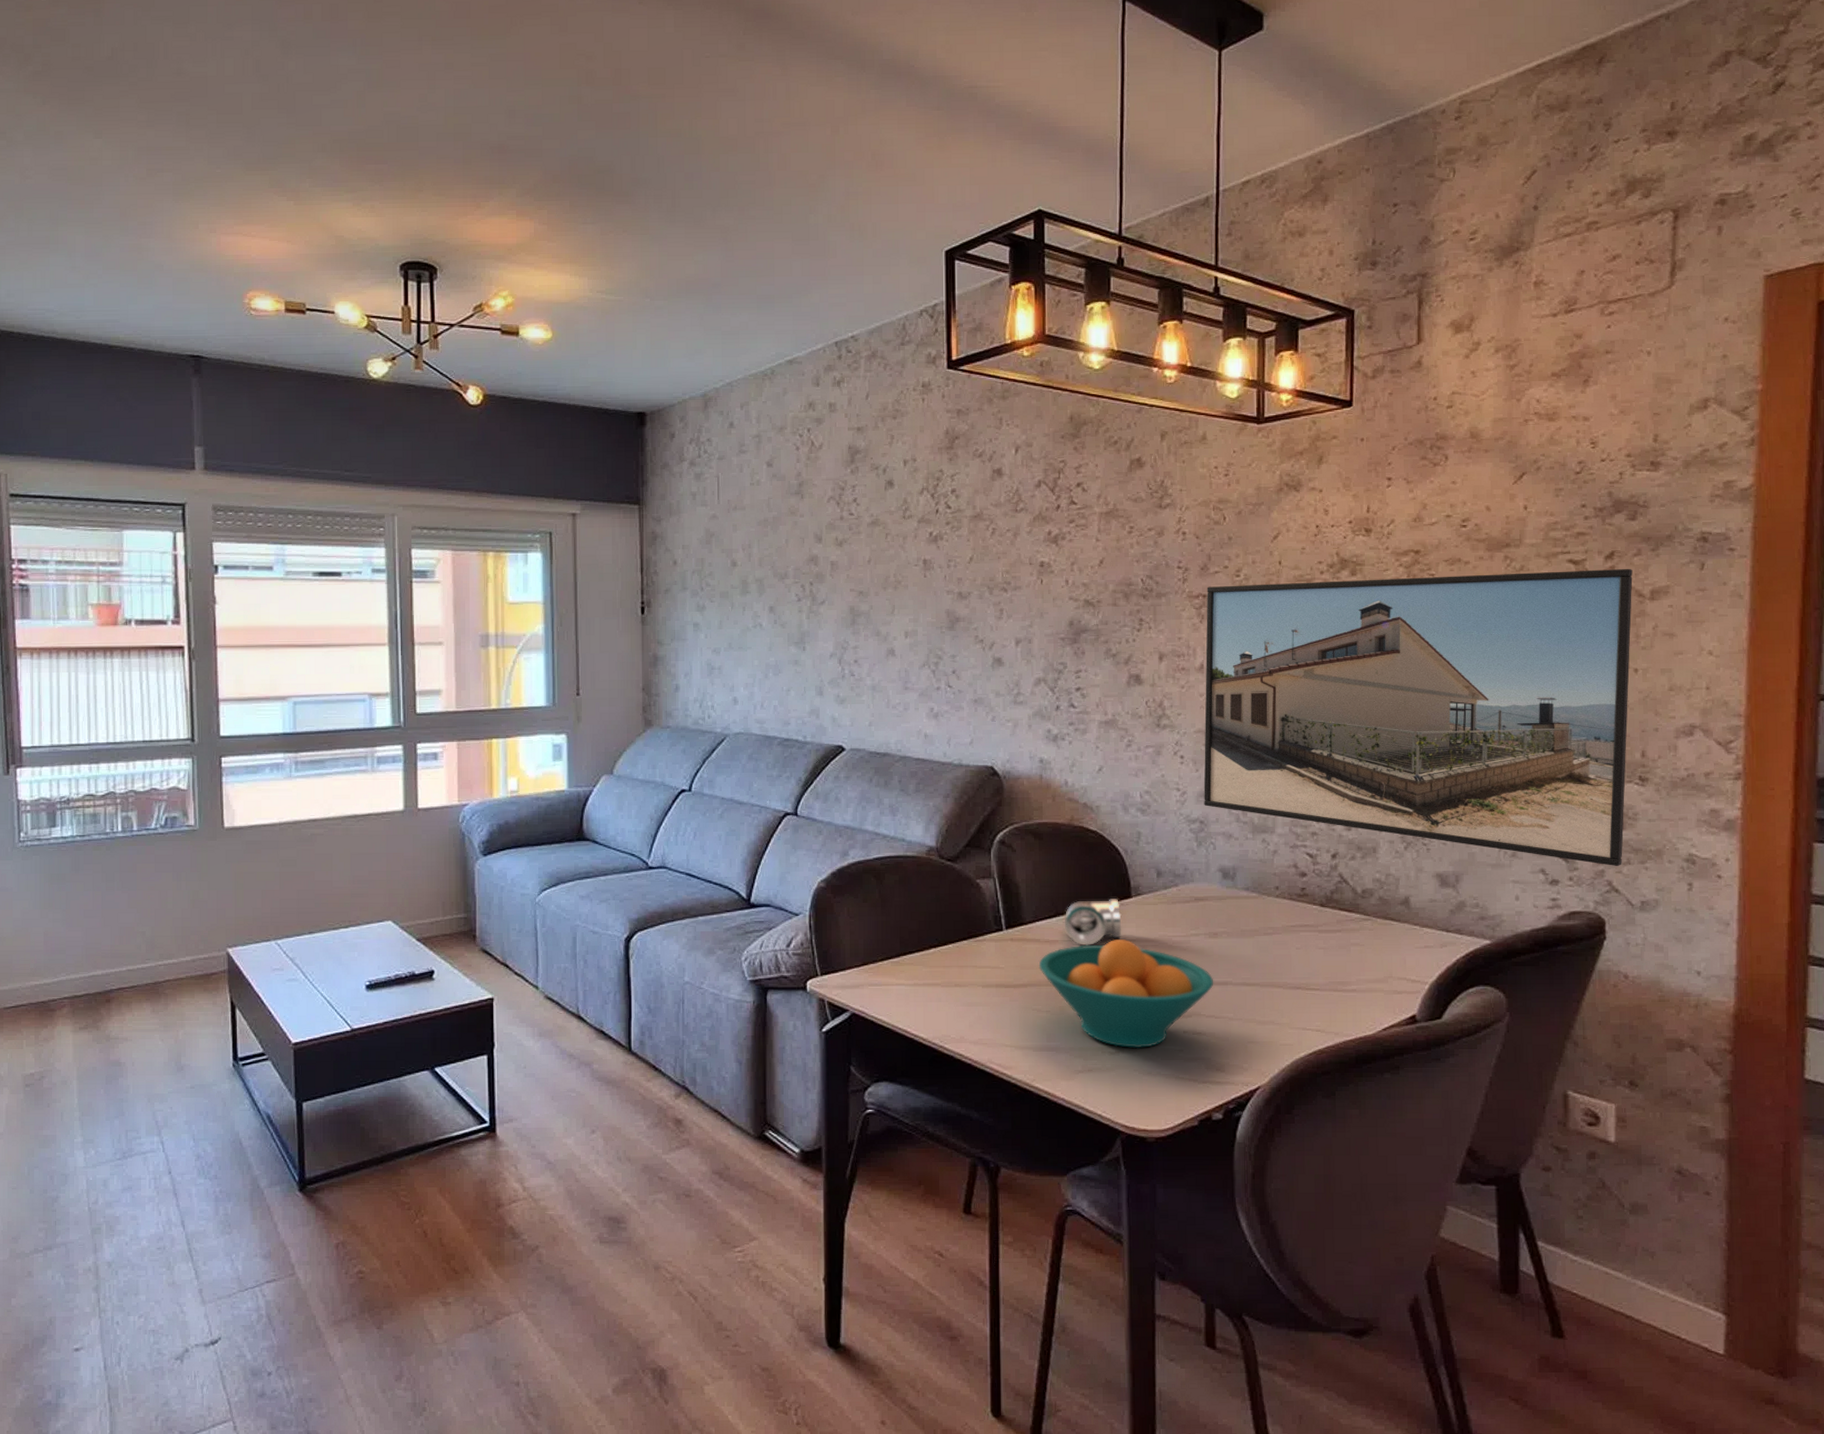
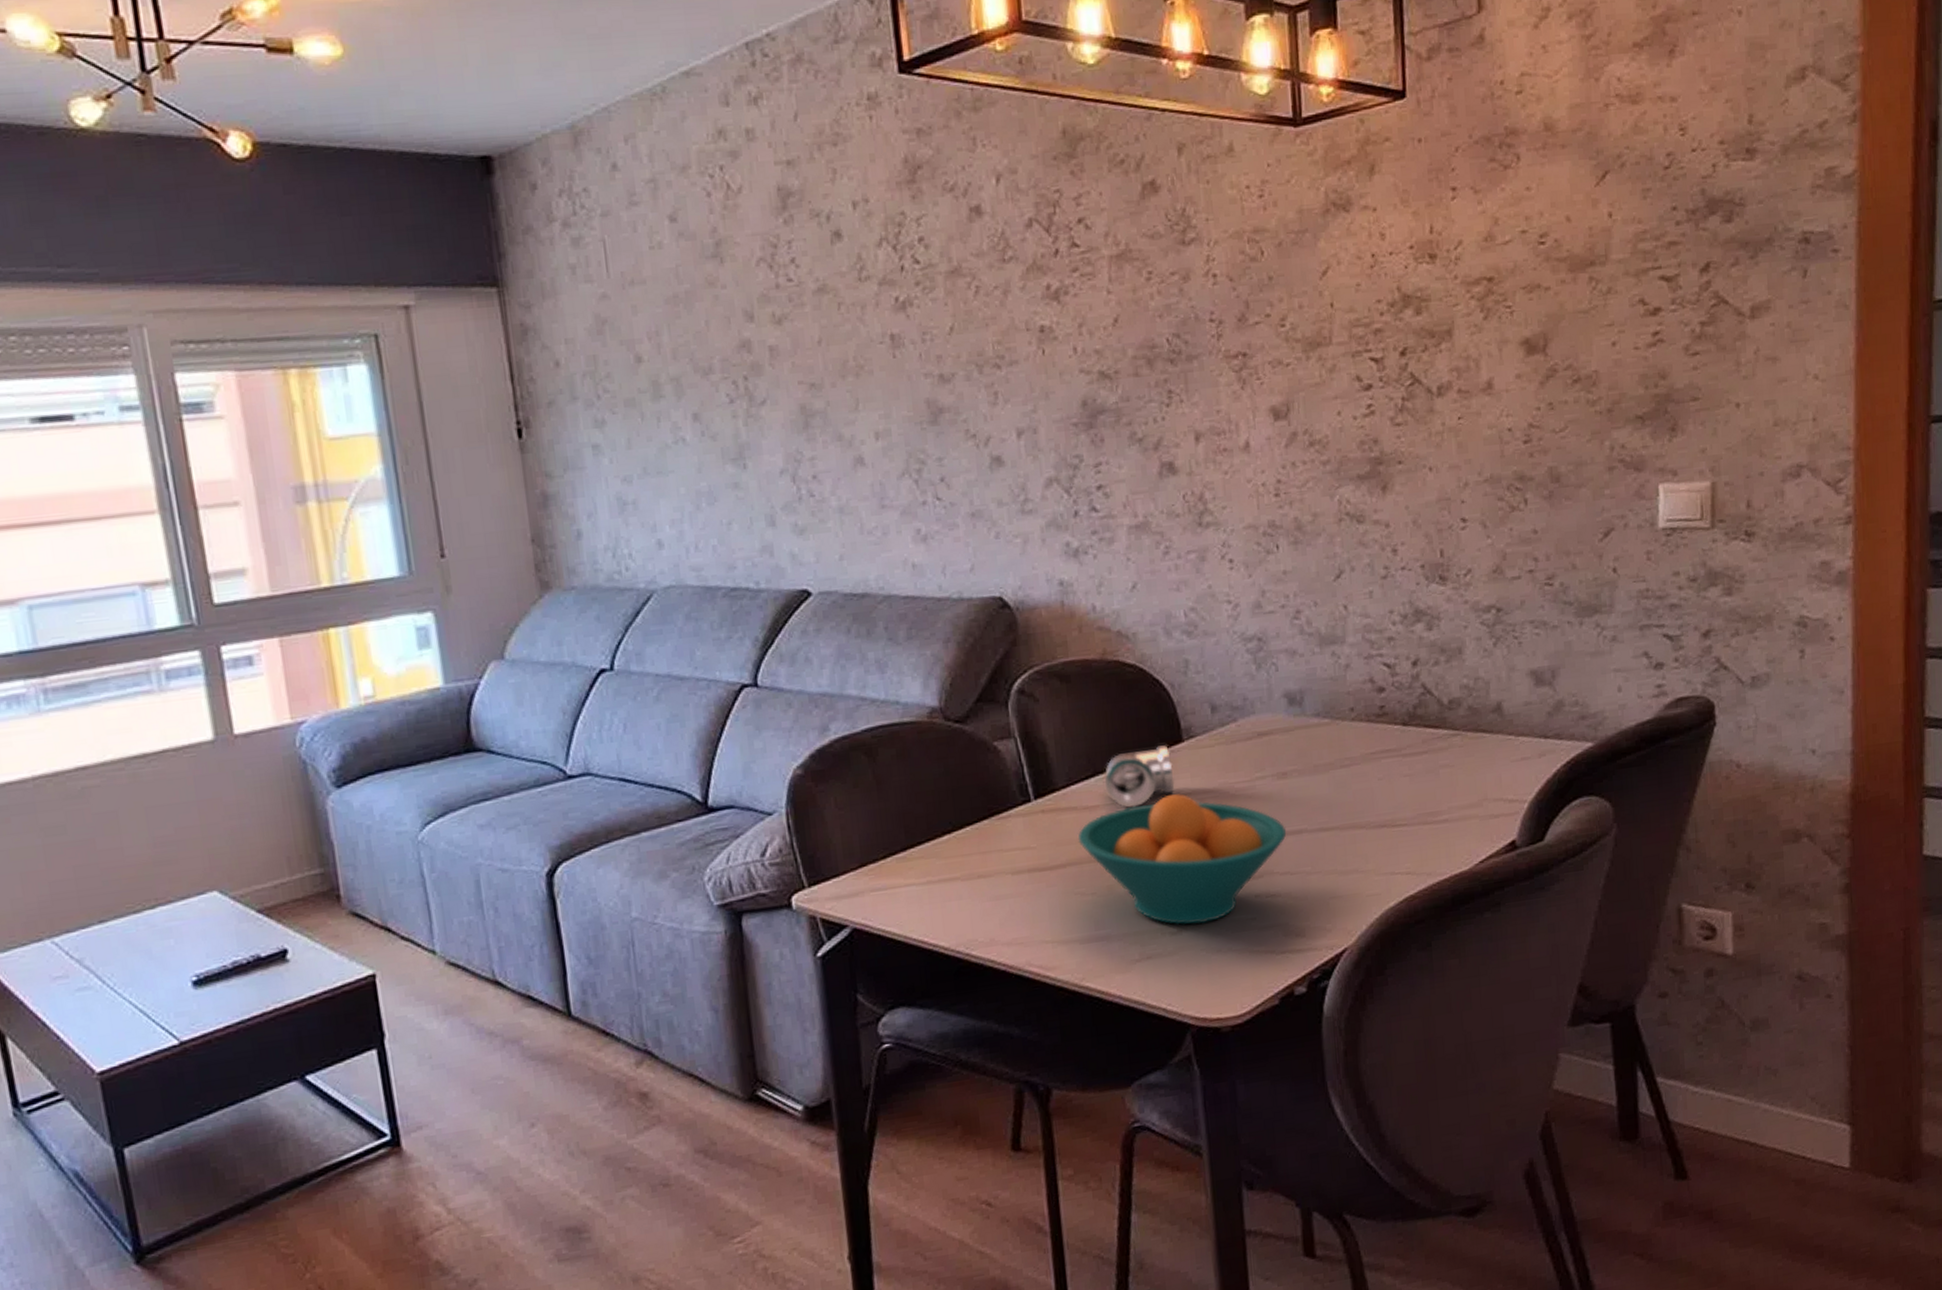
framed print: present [1203,568,1633,867] -> none [1246,282,1731,640]

